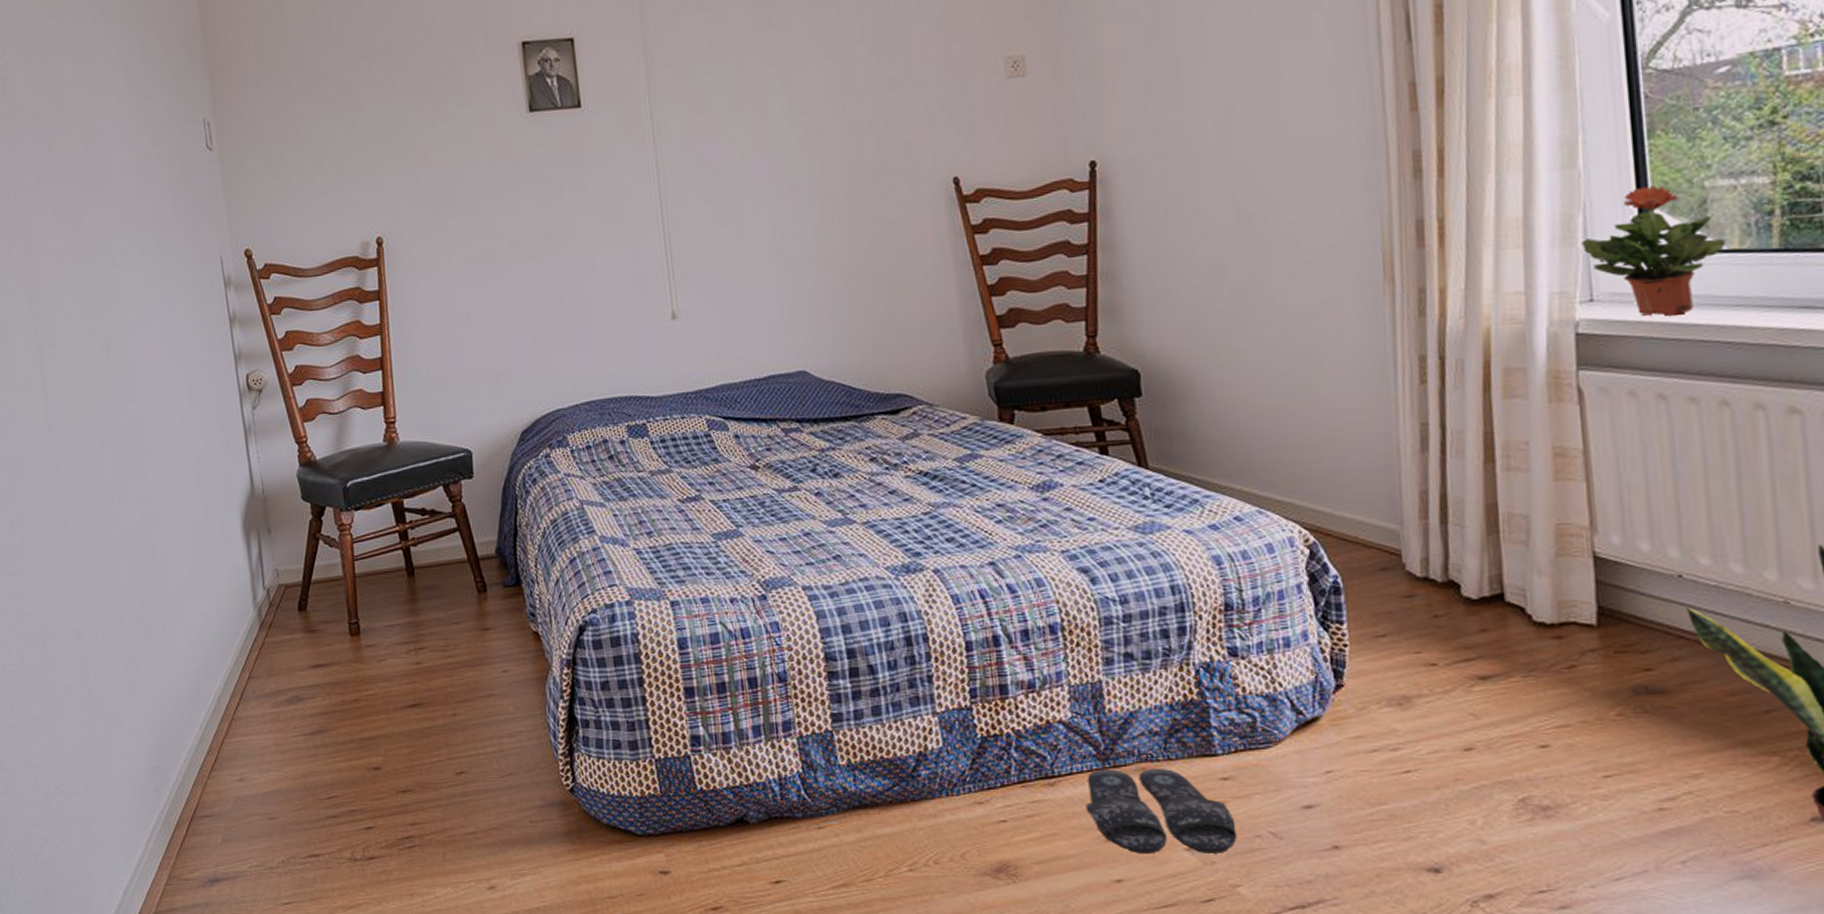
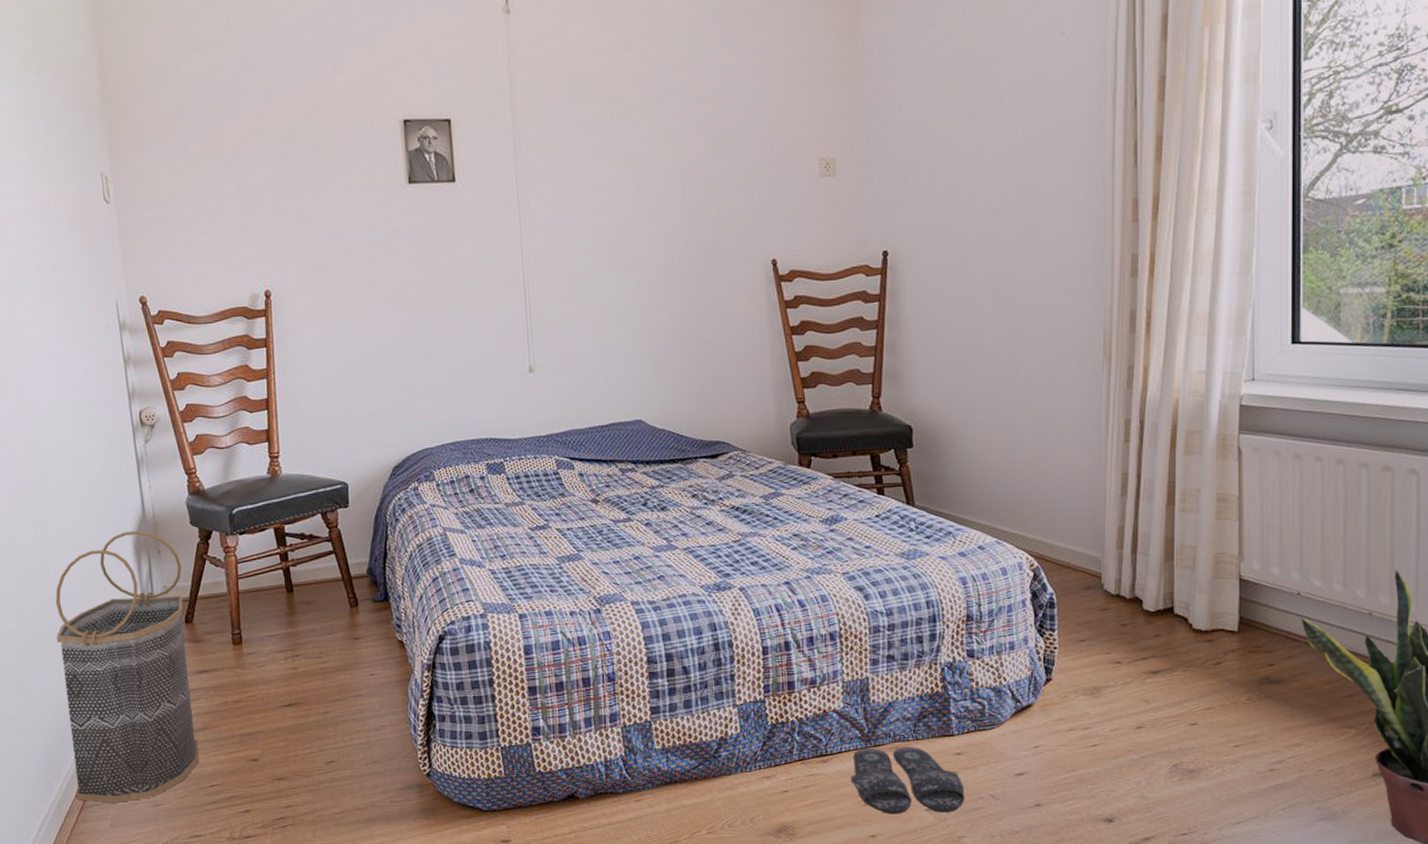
basket: none [161,506,316,814] -> present [55,530,200,803]
potted plant: present [1581,186,1726,316] -> none [1249,291,1351,394]

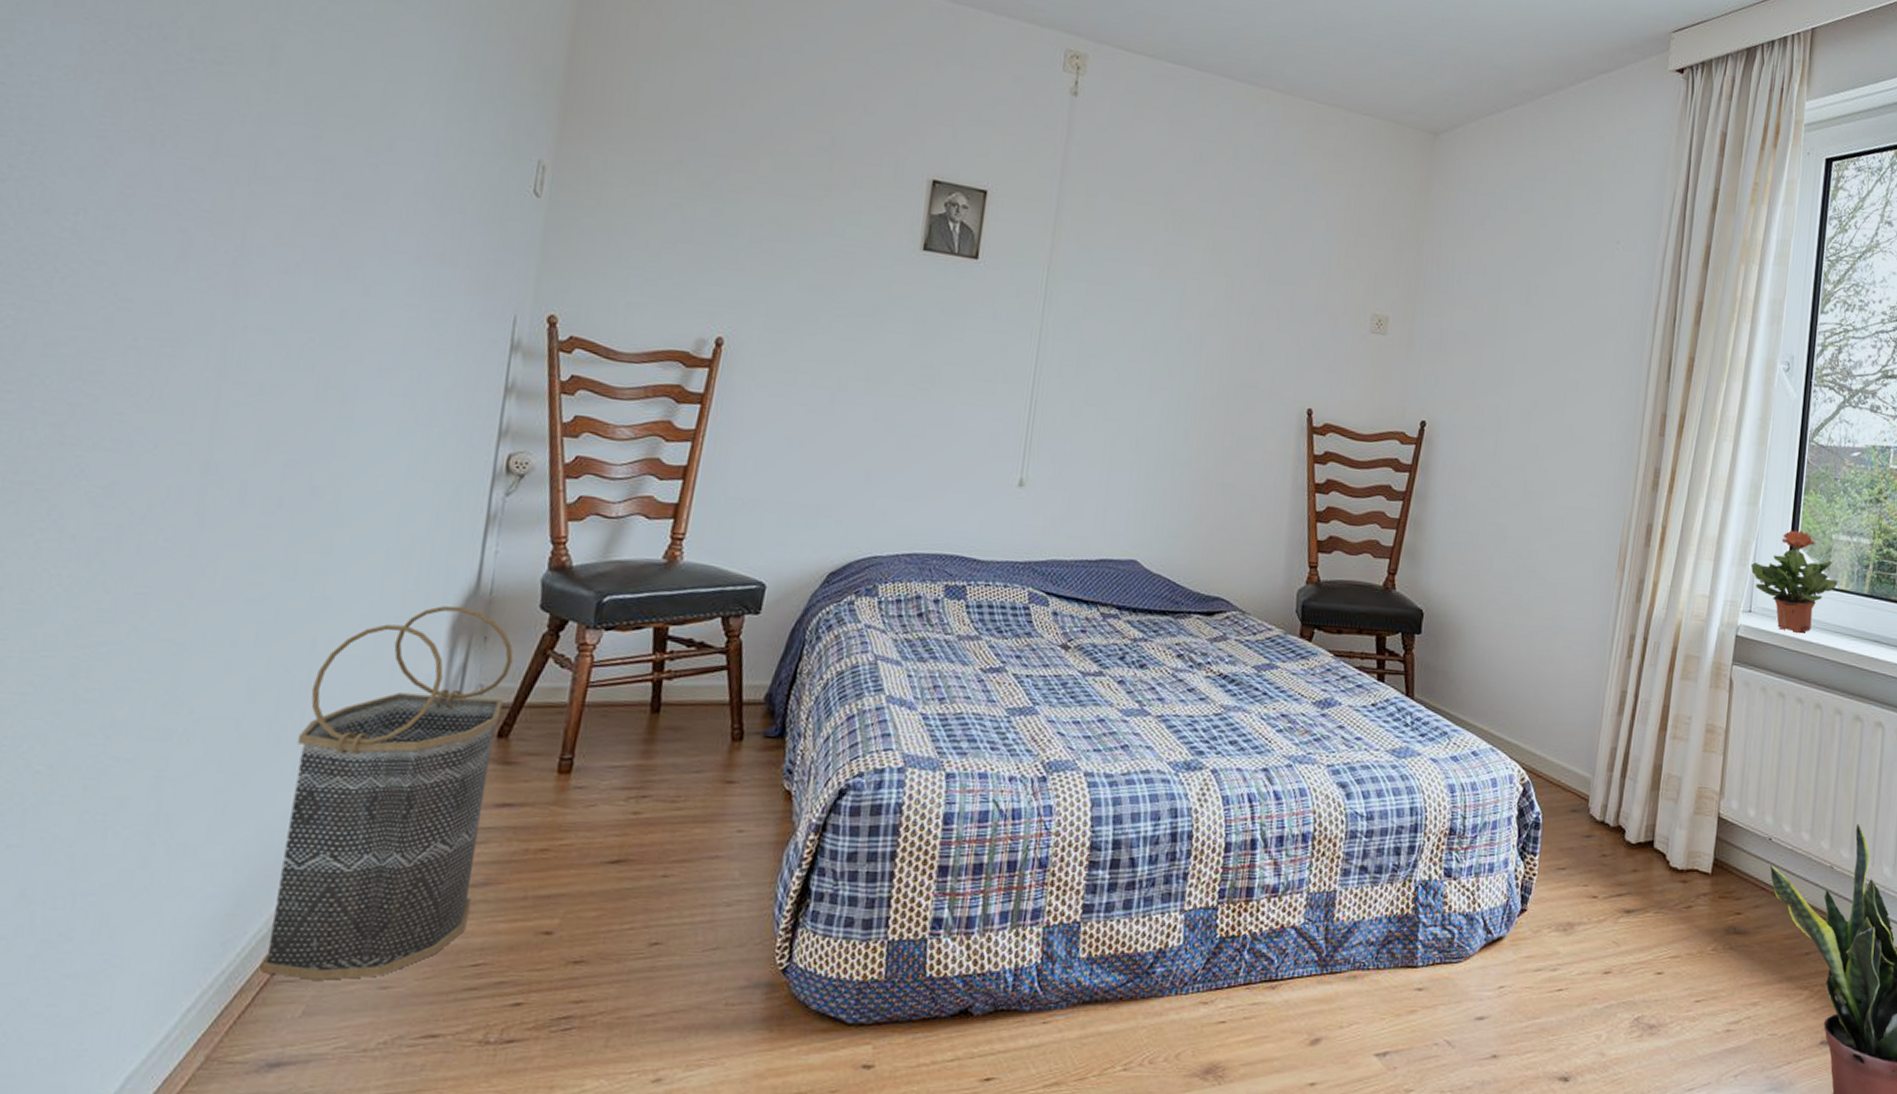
slippers: present [850,747,965,814] -> none [1298,974,1420,1059]
potted plant: none [1249,291,1351,394] -> present [1750,530,1838,633]

